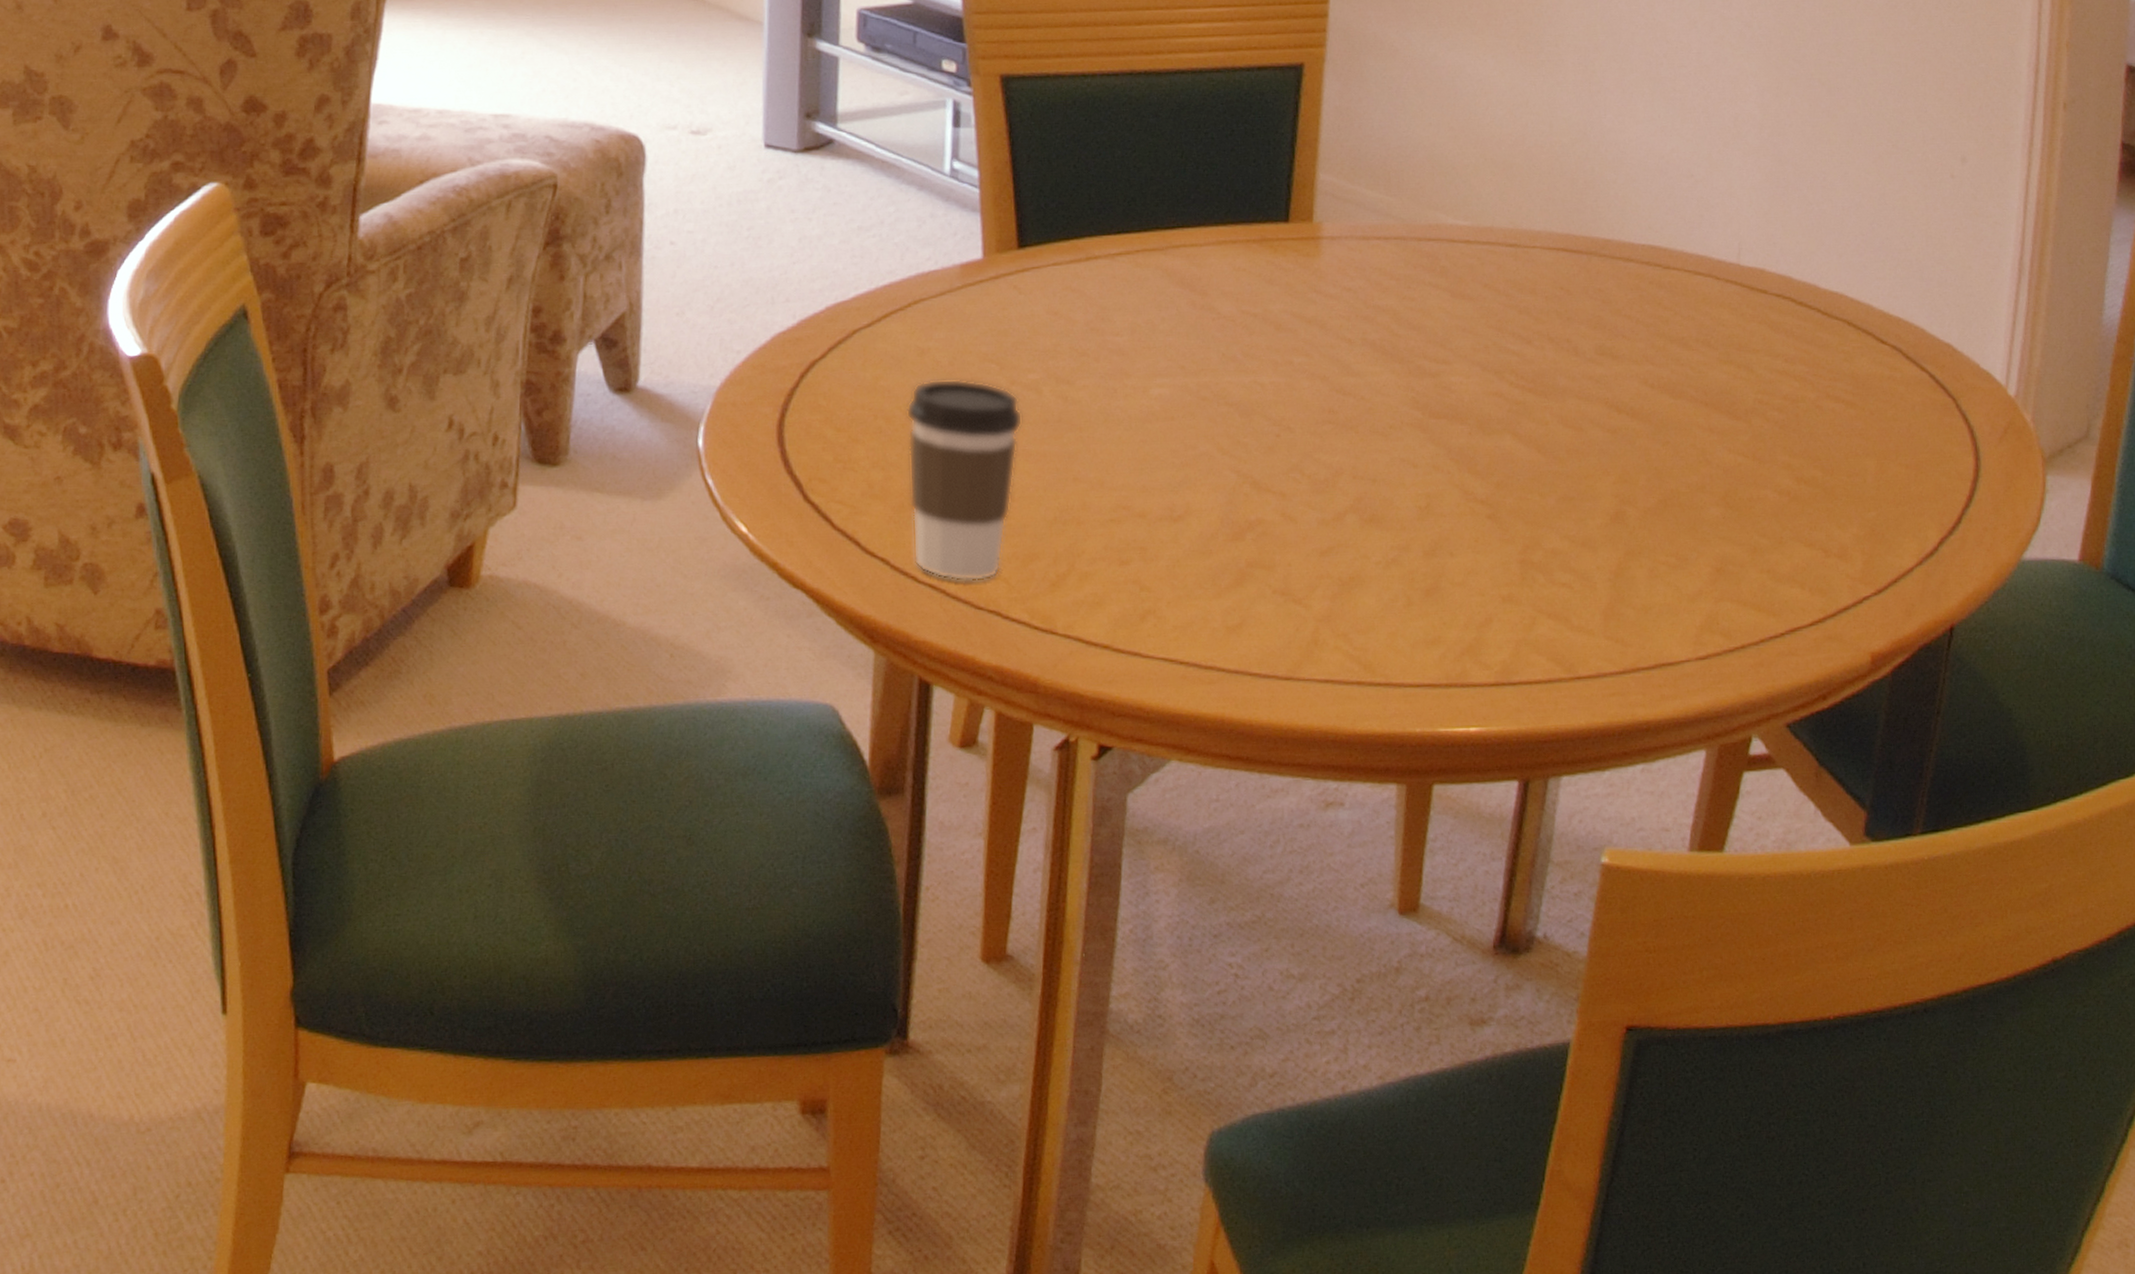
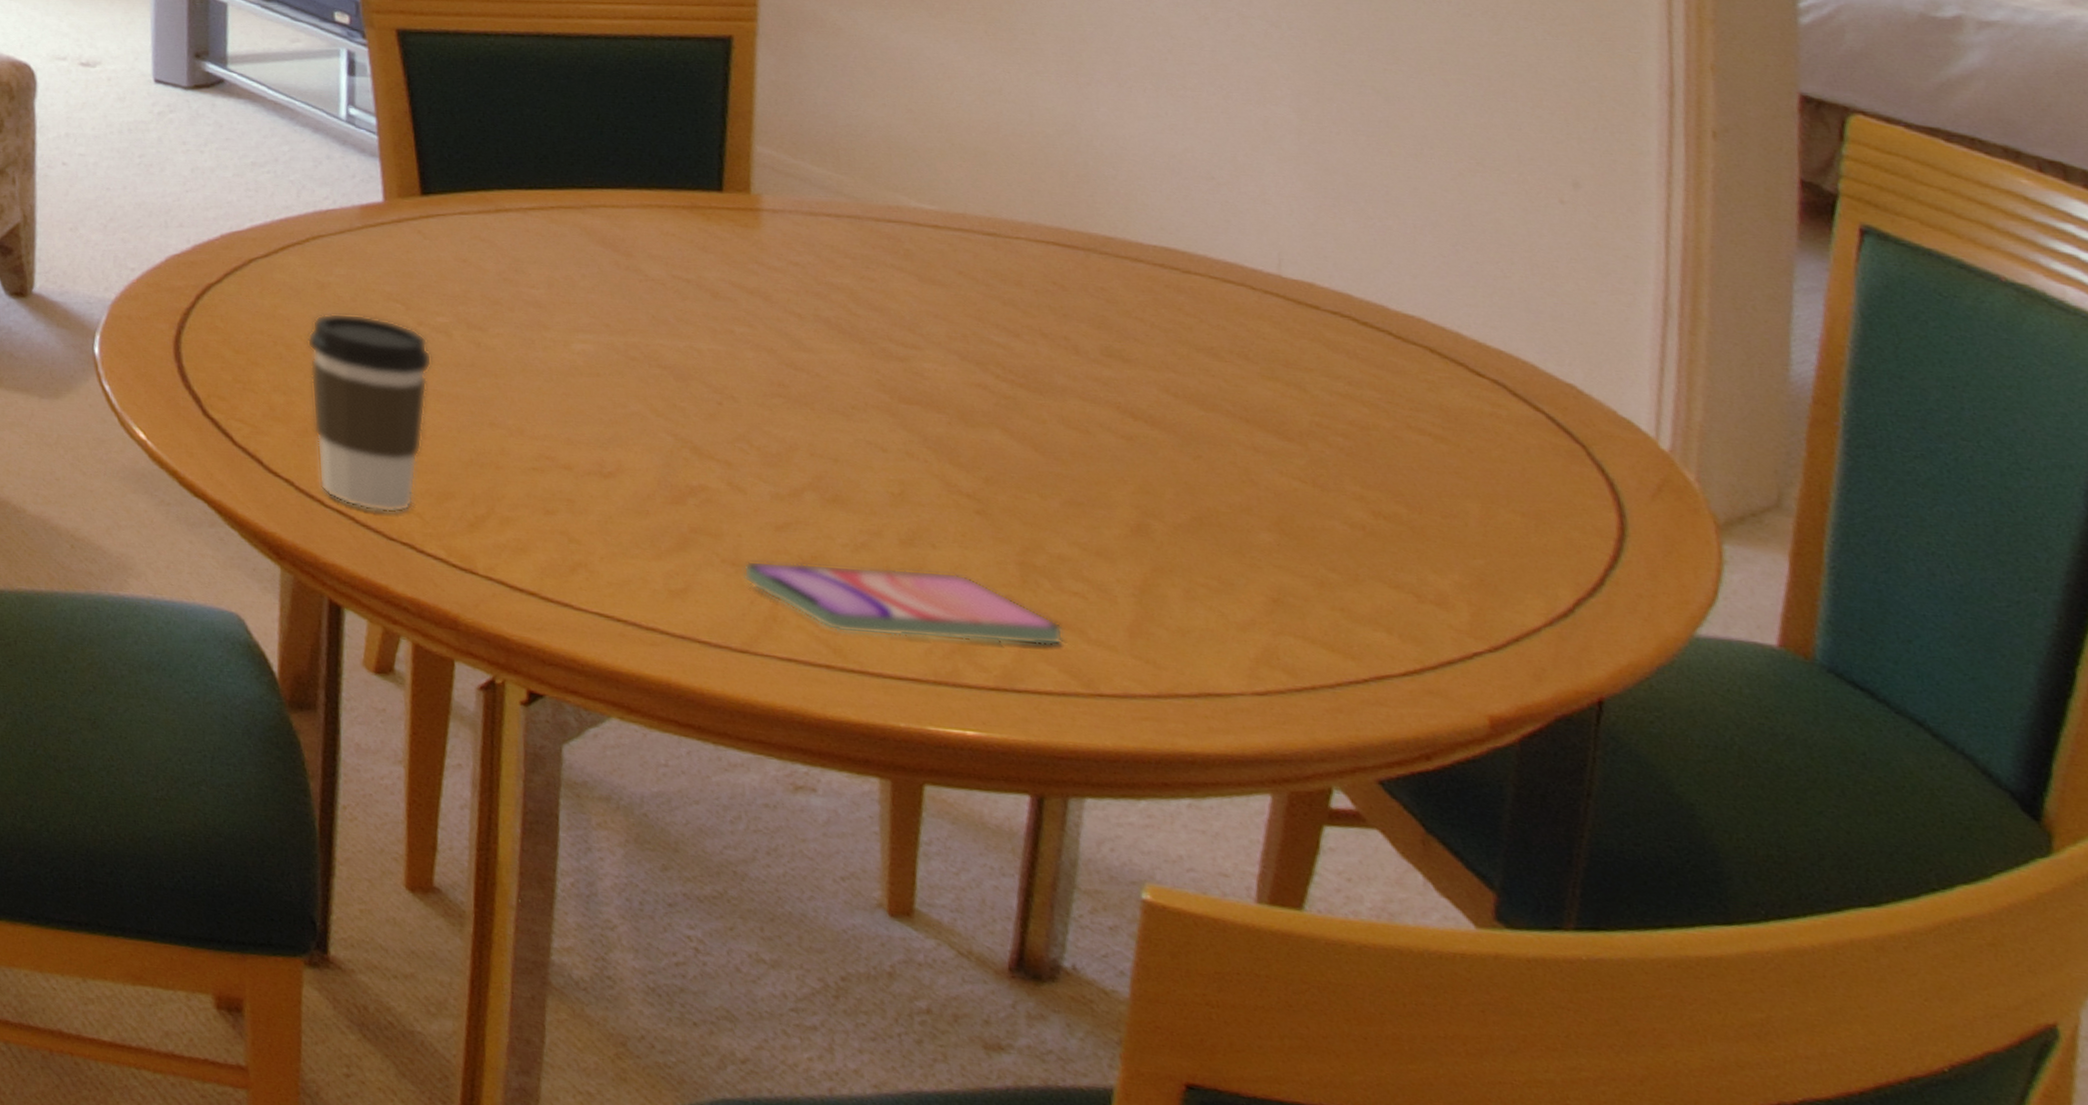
smartphone: none [1291,577,1552,648] -> present [743,560,1064,646]

